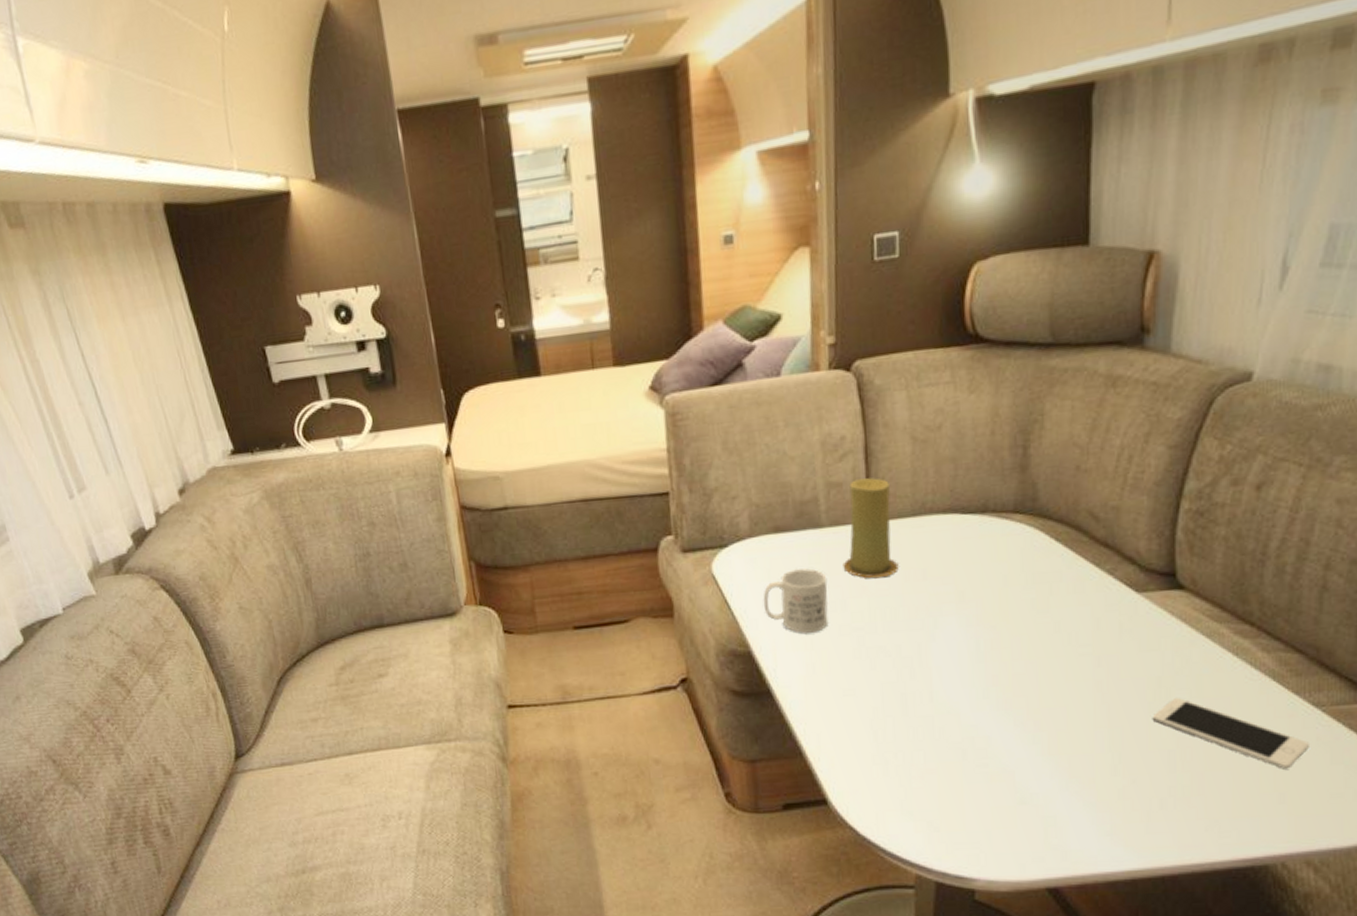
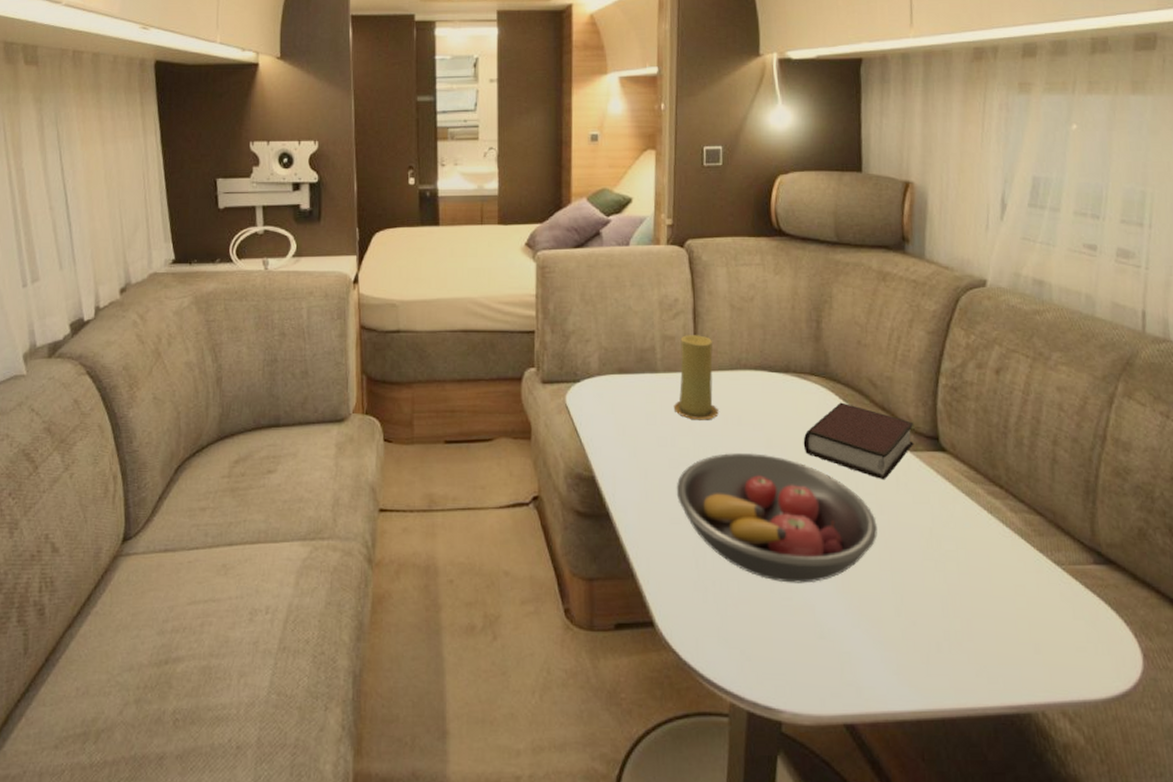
mug: present [763,568,828,635] -> none [607,405,661,465]
fruit bowl: none [848,610,1093,749] -> present [676,453,878,583]
bible: none [1003,542,1144,629] -> present [803,402,914,480]
cell phone: present [1152,697,1309,769] -> none [926,547,1055,621]

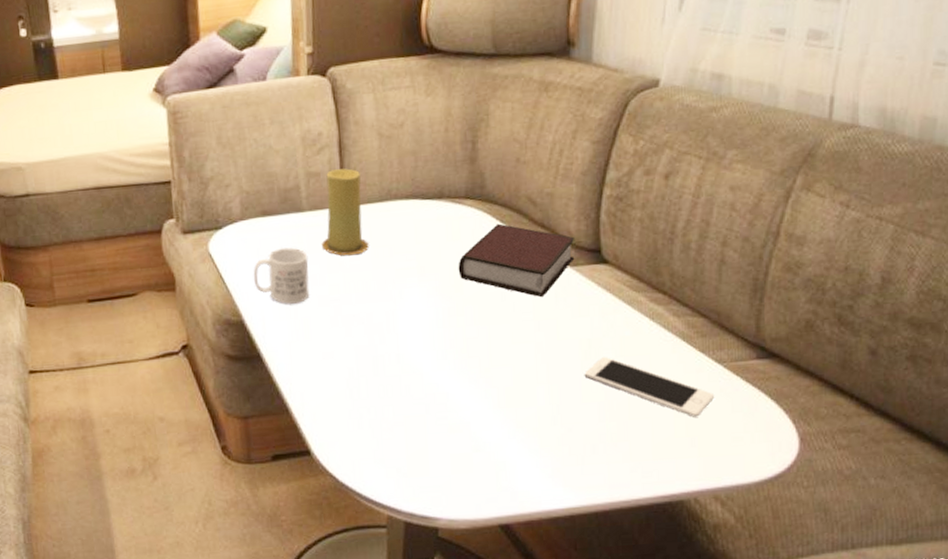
mug: none [607,405,661,465] -> present [253,247,310,305]
fruit bowl: present [676,453,878,583] -> none [327,283,535,404]
cell phone: none [926,547,1055,621] -> present [584,356,714,417]

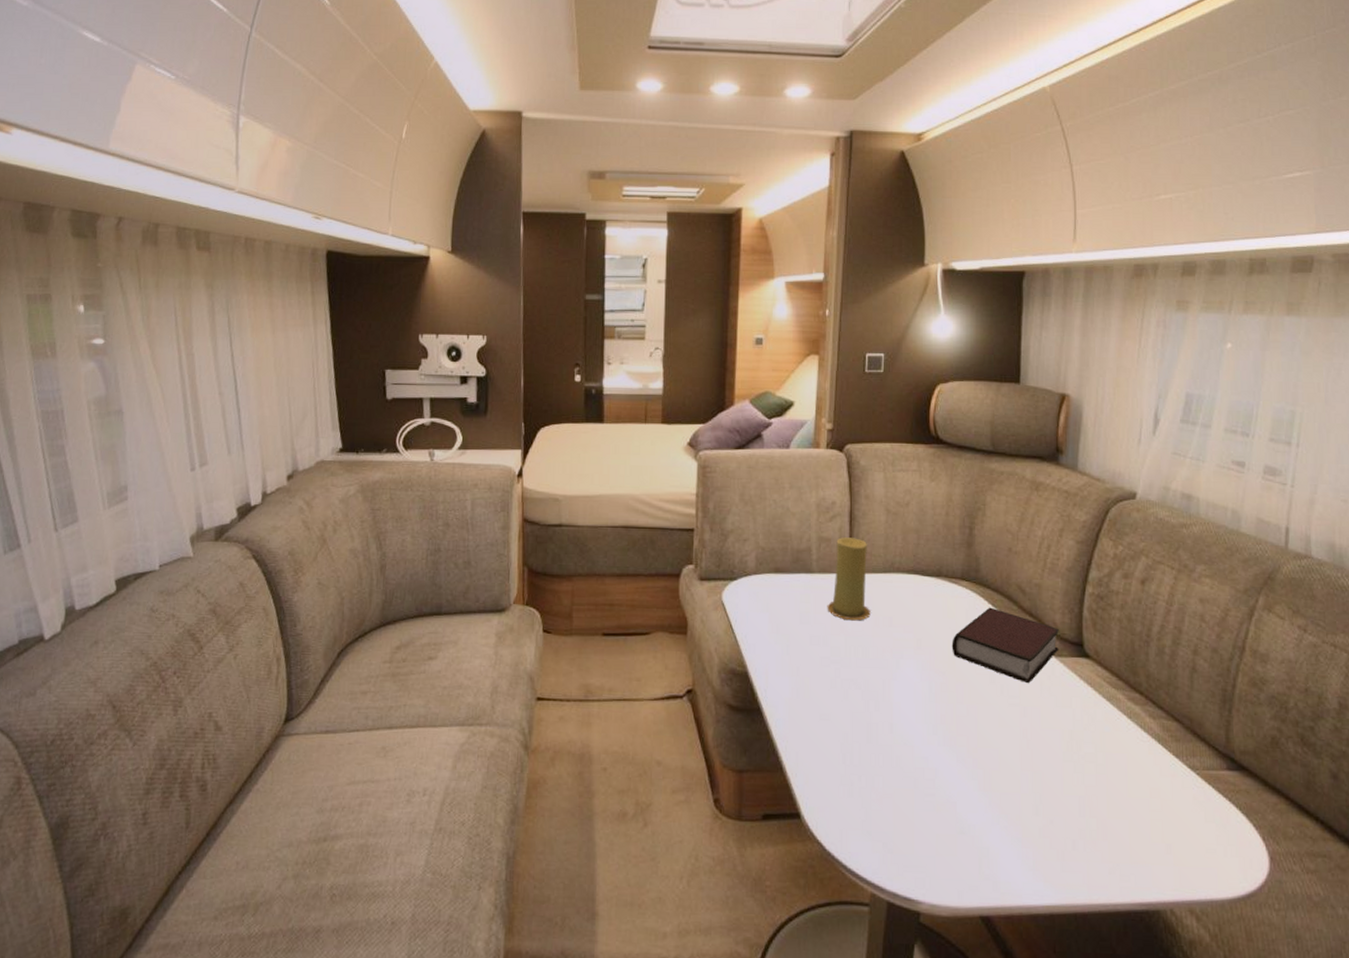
mug: present [253,247,310,305] -> none [761,604,814,662]
cell phone: present [584,356,714,417] -> none [1066,749,1188,823]

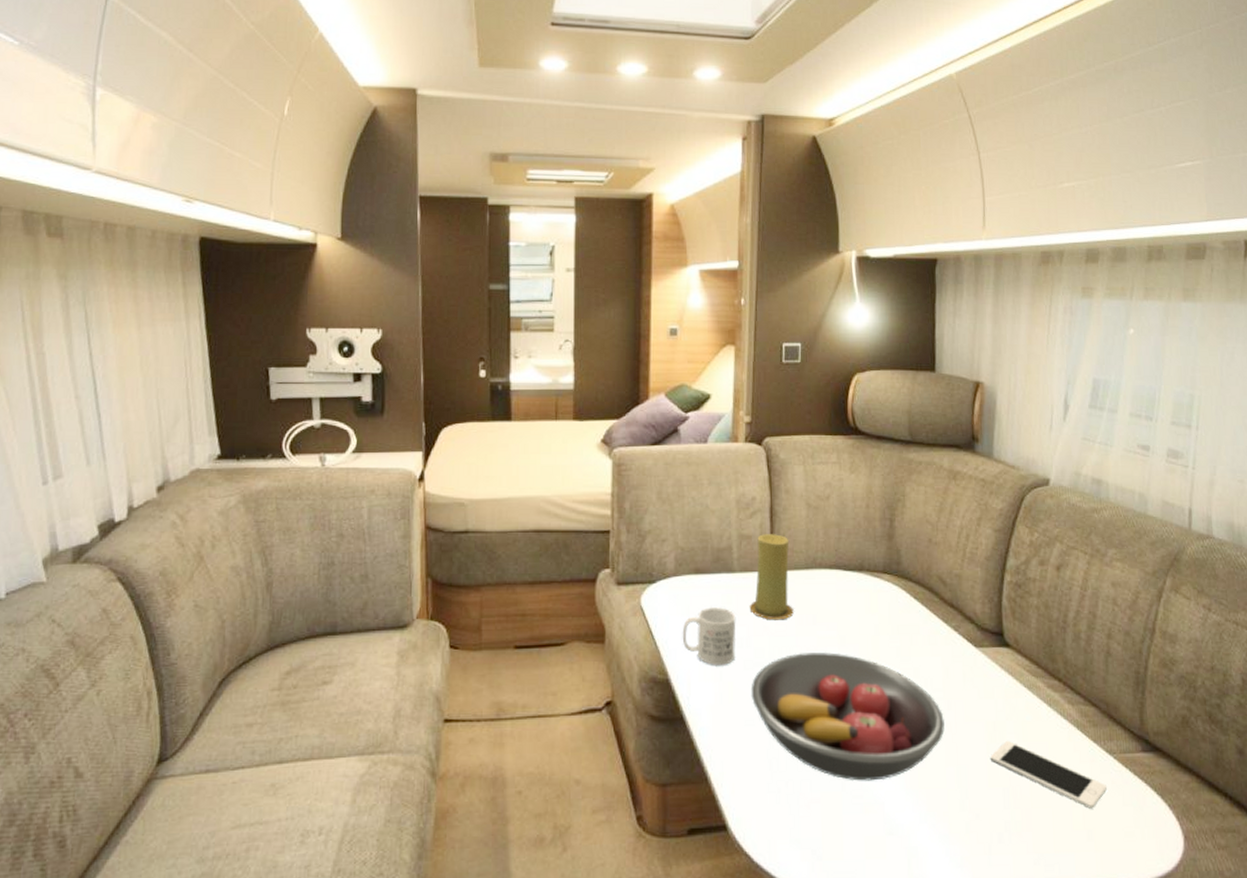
mug: none [761,604,814,662] -> present [682,606,736,667]
fruit bowl: none [826,653,1020,781] -> present [750,652,945,781]
bible: present [951,607,1059,684] -> none [875,600,980,677]
cell phone: none [1066,749,1188,823] -> present [990,740,1107,809]

